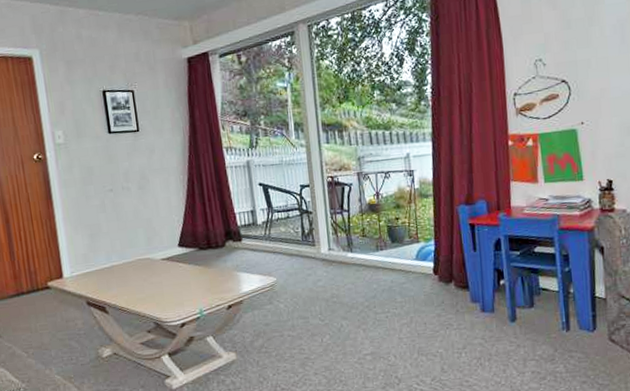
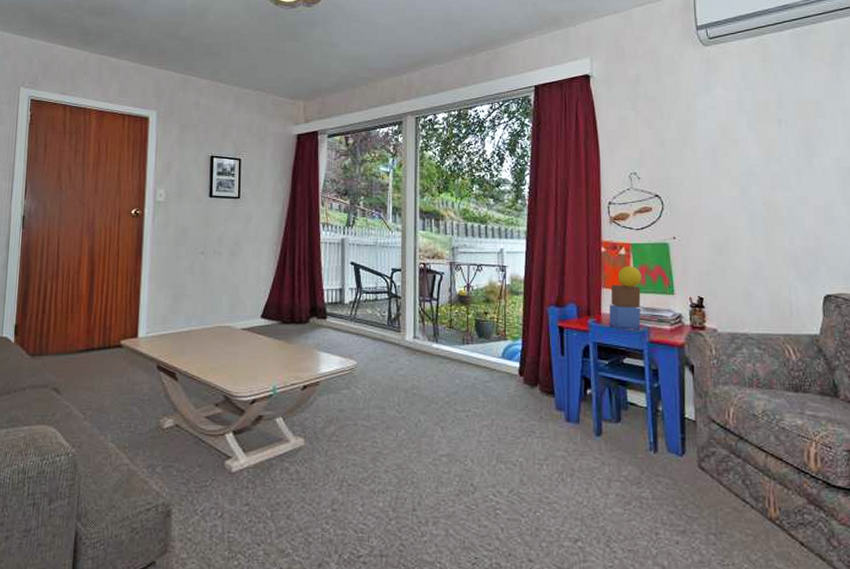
toy blocks: none [518,156,551,221] -> present [609,266,642,331]

